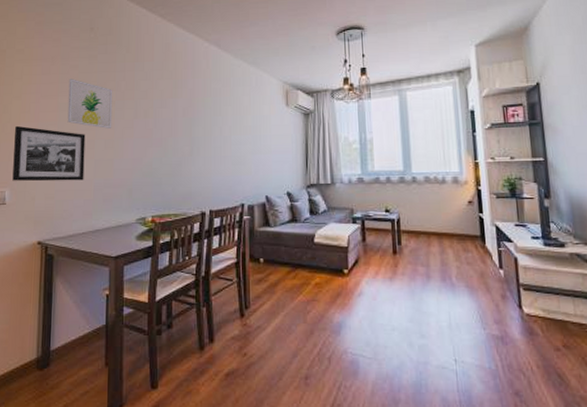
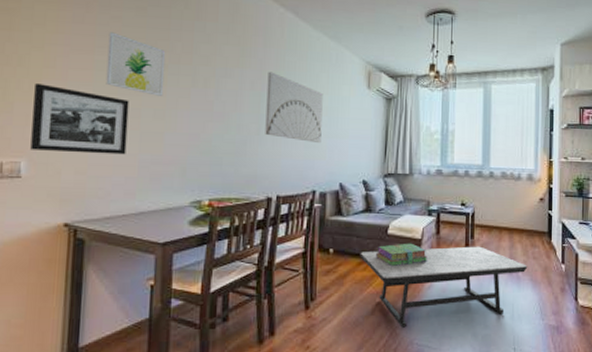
wall art: none [197,99,247,160] -> present [265,71,323,144]
coffee table: none [289,252,462,336] -> present [360,246,528,328]
stack of books: none [304,251,356,275] -> present [376,243,428,267]

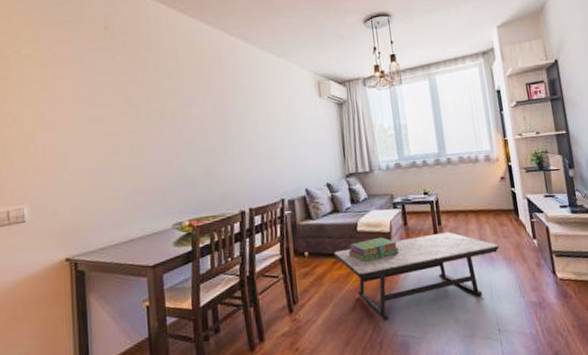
picture frame: present [30,82,129,155] -> none [29,136,112,197]
wall art: present [106,32,166,96] -> none [86,82,138,133]
wall art: present [265,71,323,144] -> none [227,95,283,155]

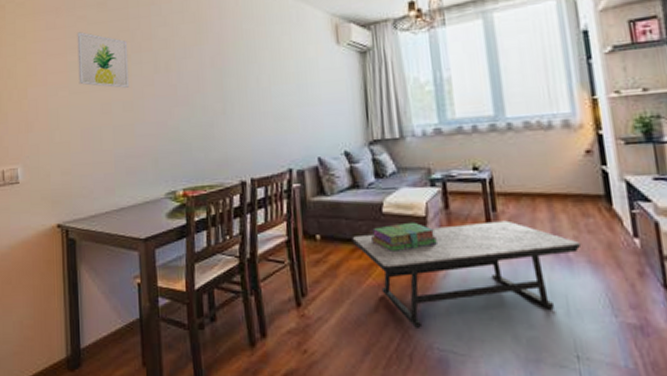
wall art: none [86,82,138,133] -> present [77,32,130,88]

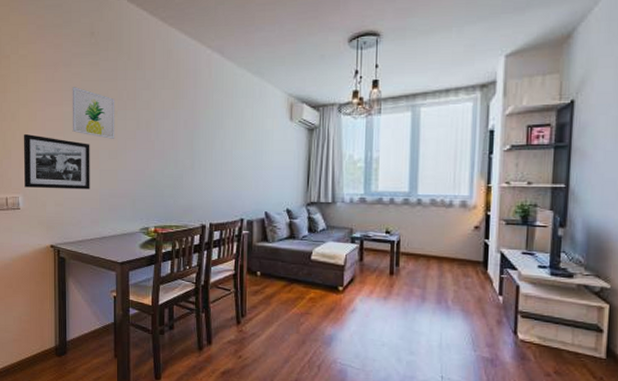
picture frame: none [22,91,103,156] -> present [24,133,90,190]
coffee table: present [352,220,582,328] -> none [285,273,459,347]
stack of books: present [371,222,439,253] -> none [300,268,351,291]

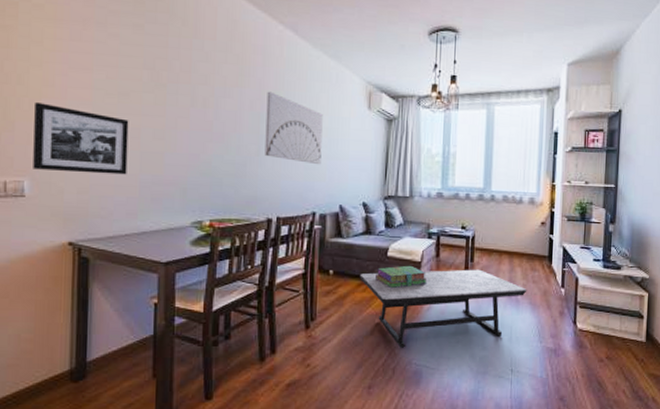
wall art: present [72,87,115,139] -> none [105,50,164,116]
wall art: none [198,111,248,175] -> present [265,91,323,165]
coffee table: none [285,273,459,347] -> present [359,269,527,348]
stack of books: none [300,268,351,291] -> present [376,265,428,289]

